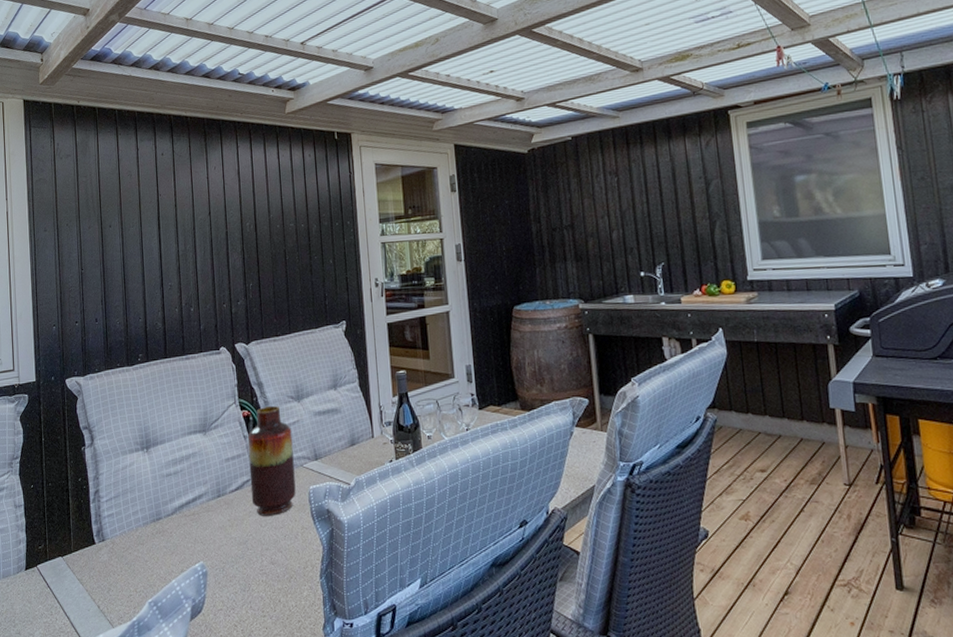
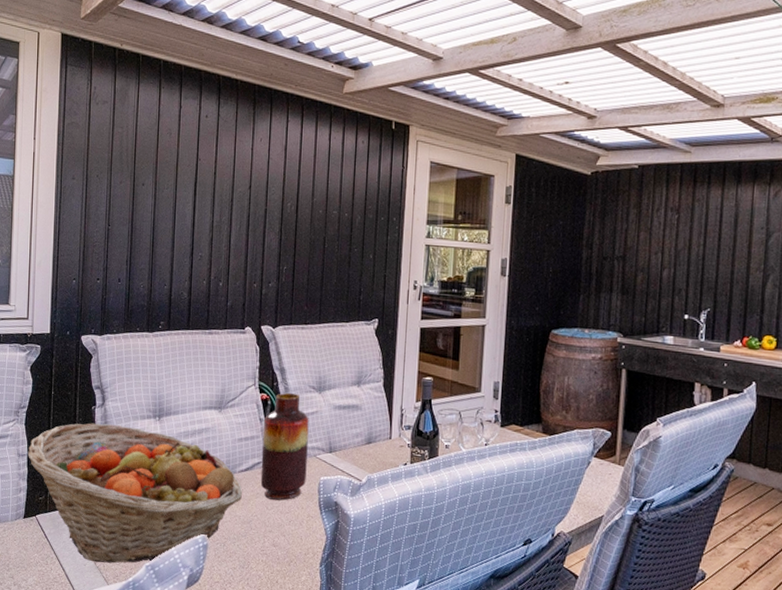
fruit basket: none [24,462,235,606] -> present [28,423,242,564]

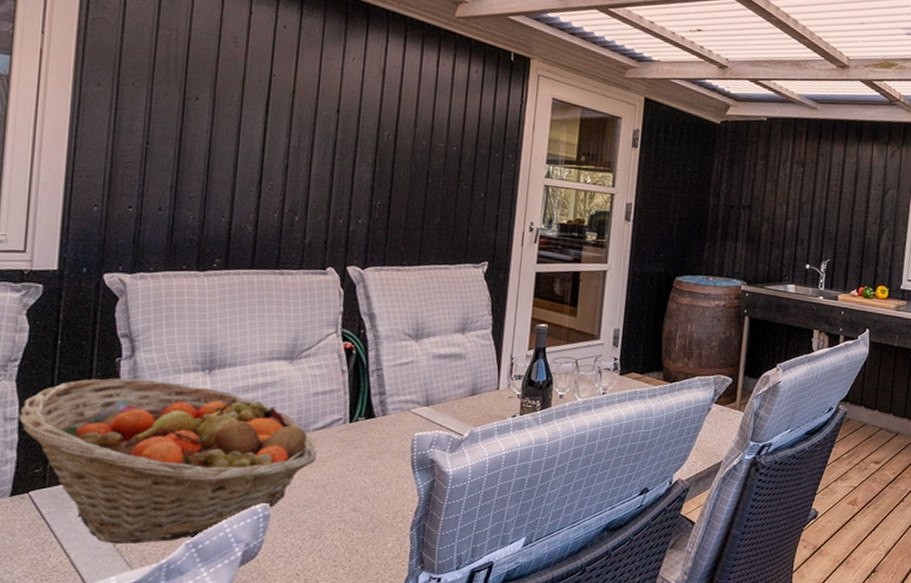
vase: present [260,393,309,501] -> none [340,341,403,461]

